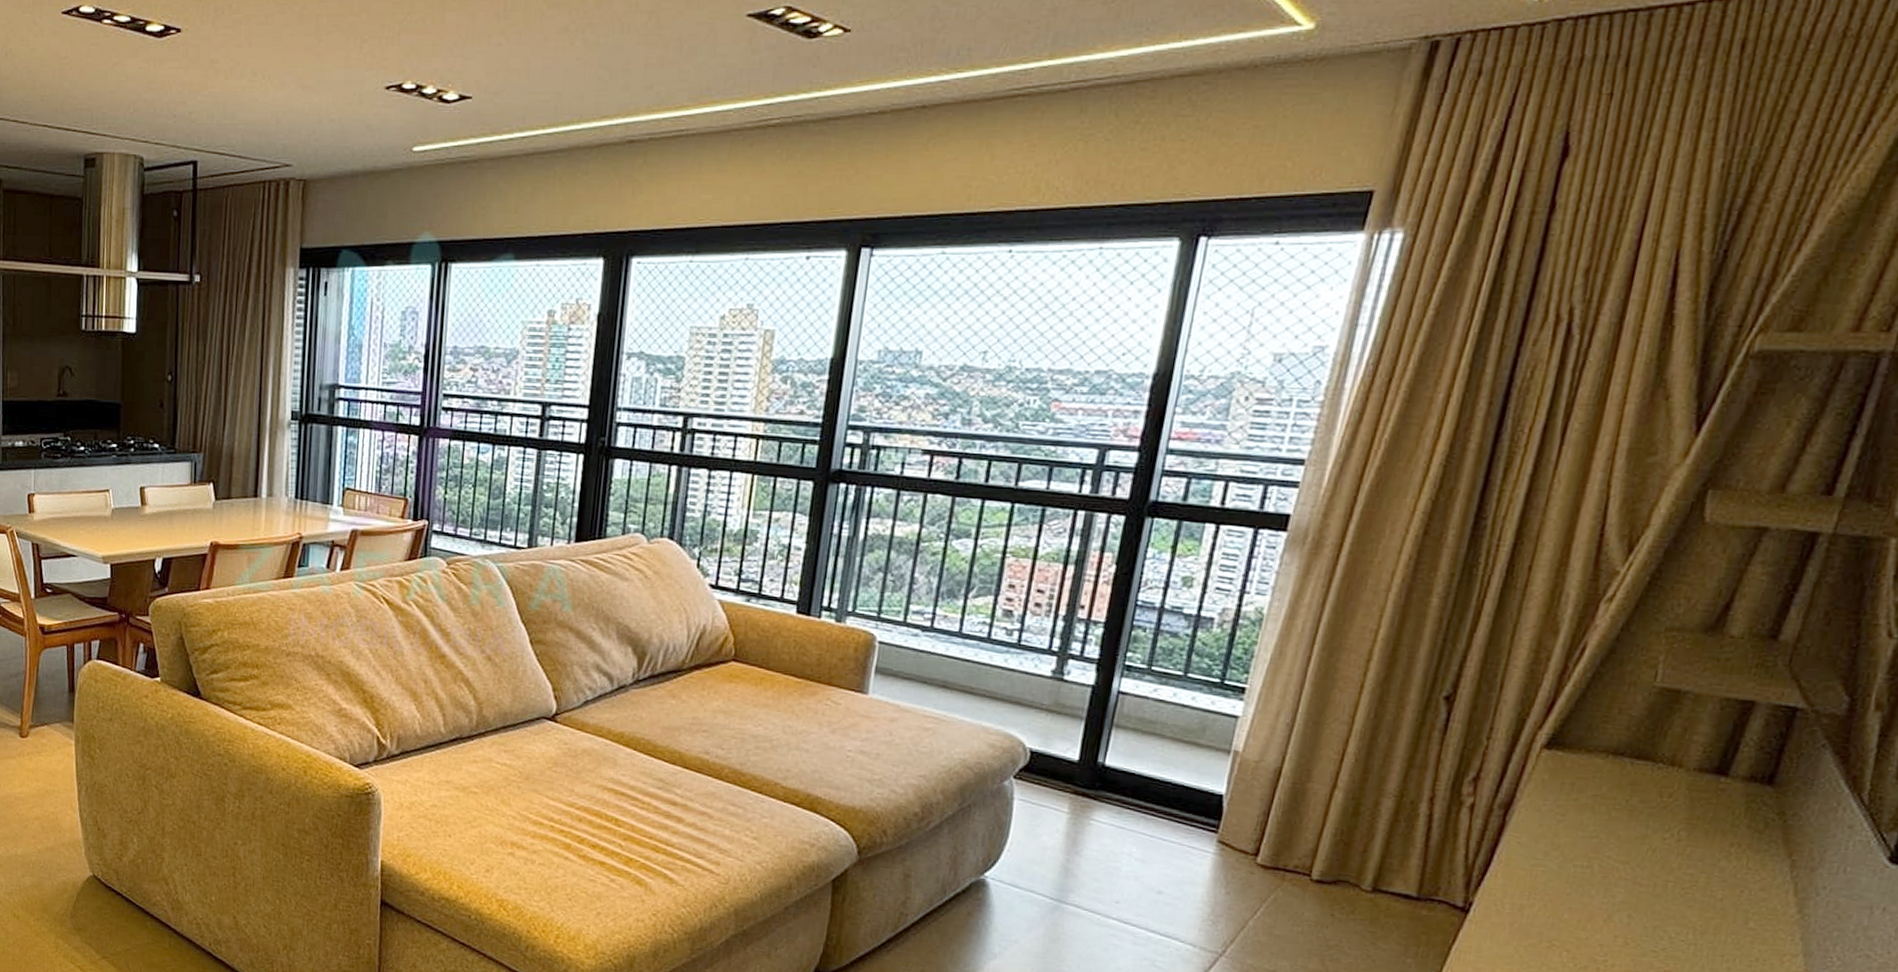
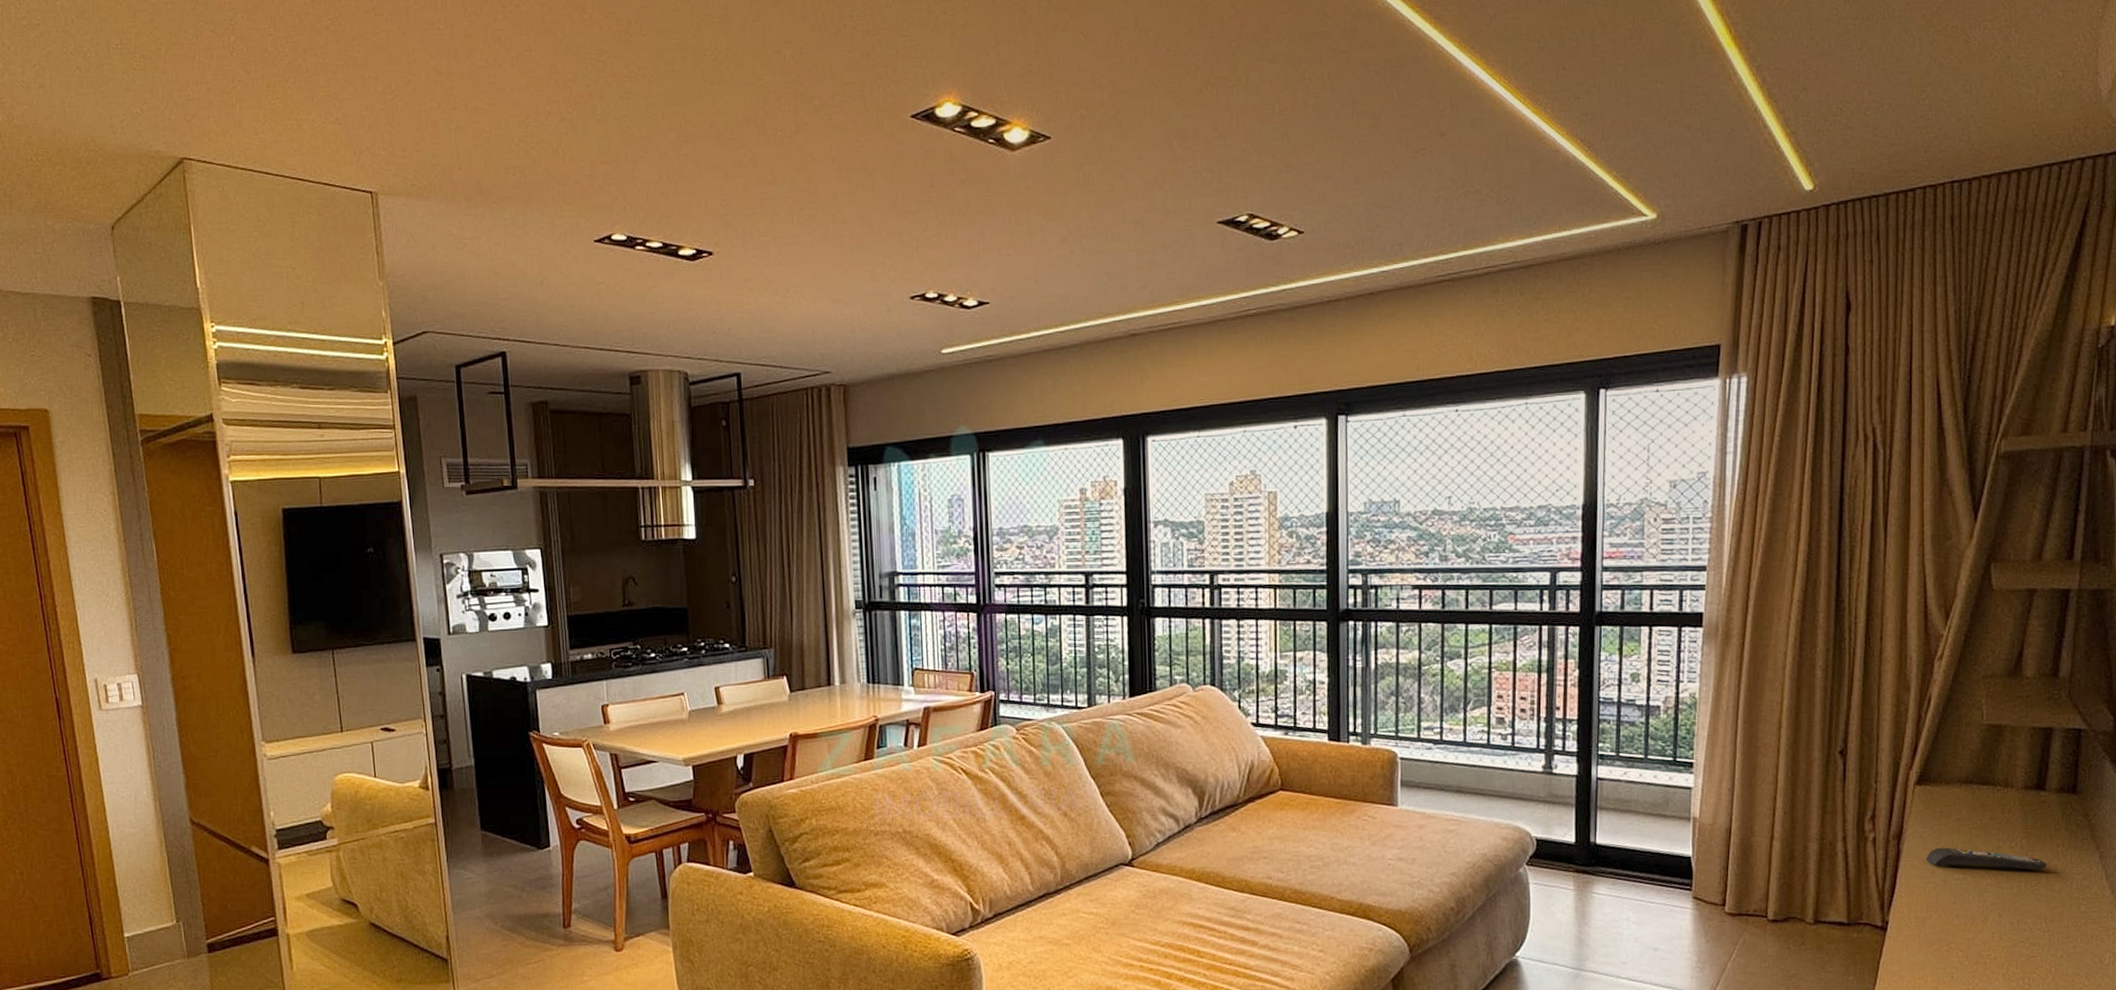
remote control: none [1539,826,1713,871] -> present [1926,847,2048,870]

